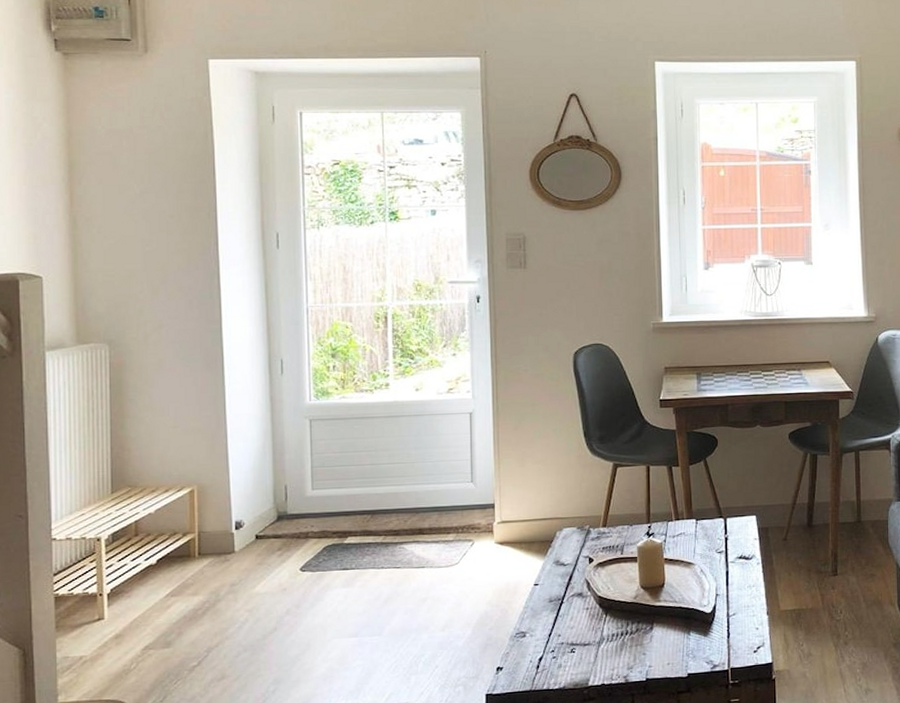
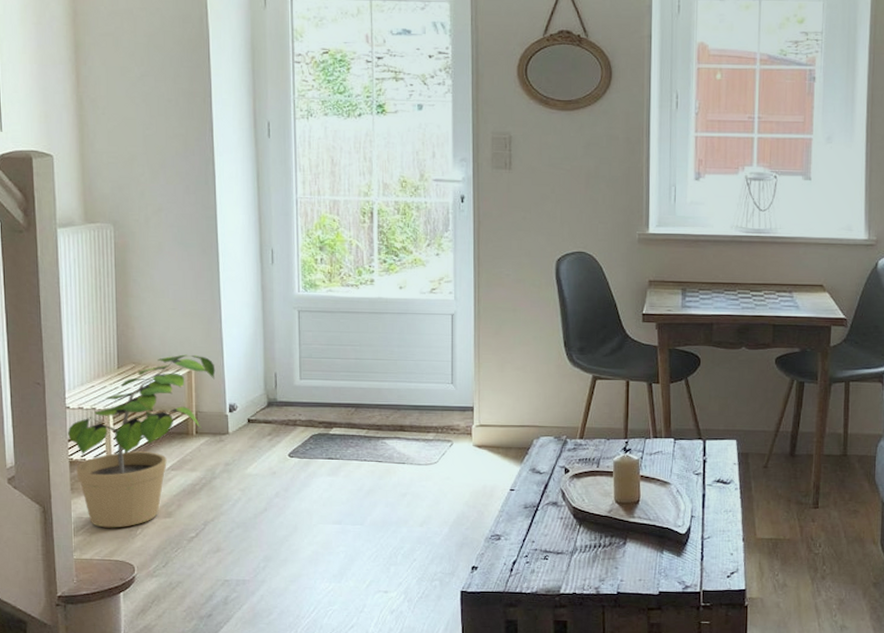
potted plant: none [54,472,220,666] -> present [68,354,216,528]

